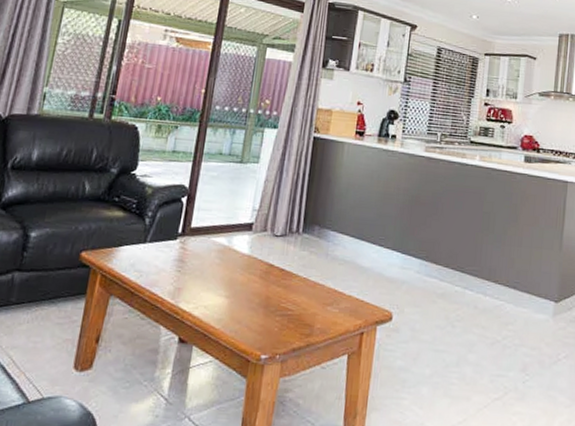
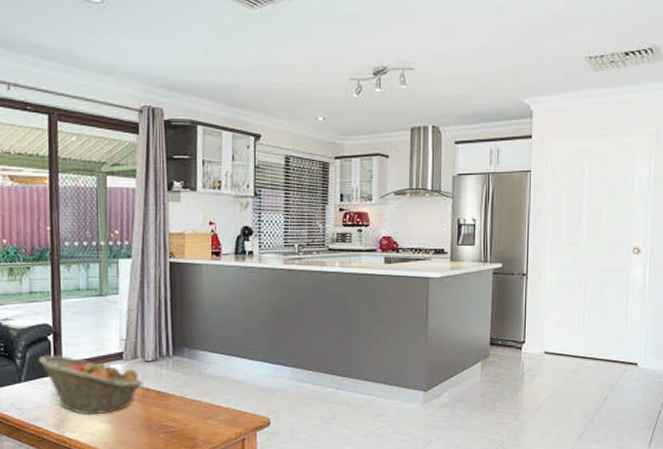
fruit basket: none [168,217,269,287] -> present [39,354,143,415]

